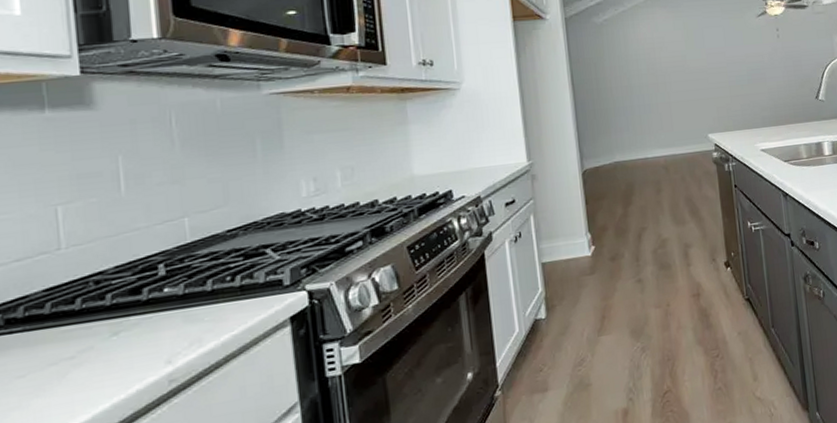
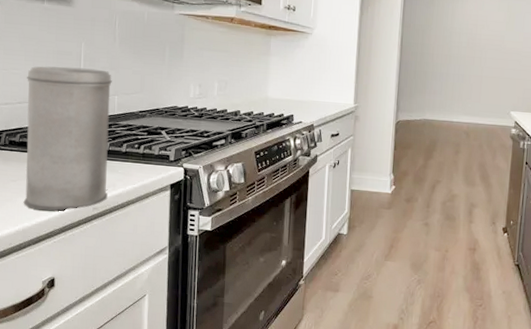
canister: none [26,186,192,410] -> present [23,66,112,211]

